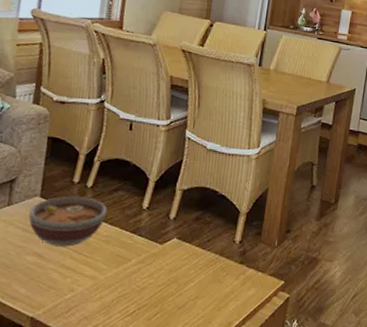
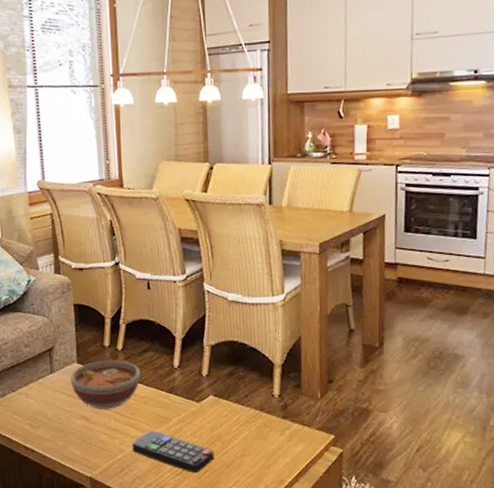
remote control: none [84,270,169,315] -> present [132,430,215,474]

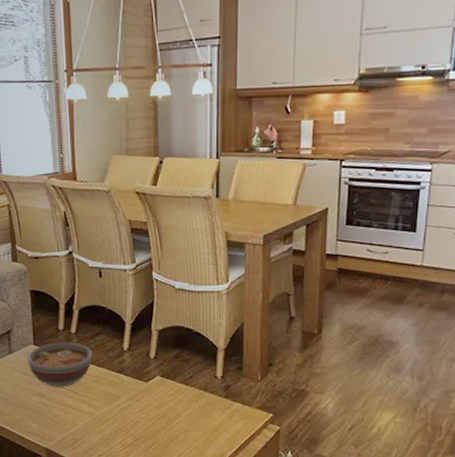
remote control: present [132,430,215,474] -> none [84,407,161,447]

